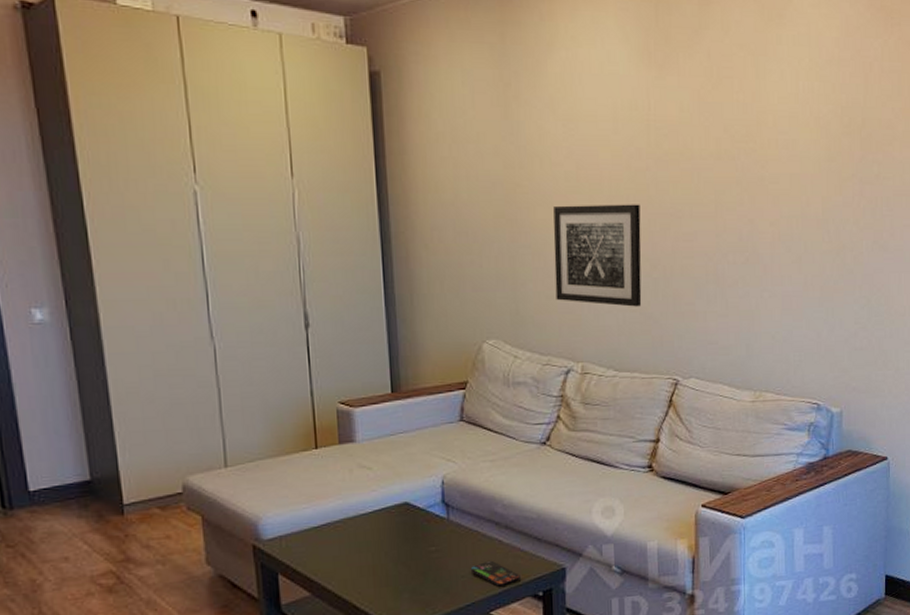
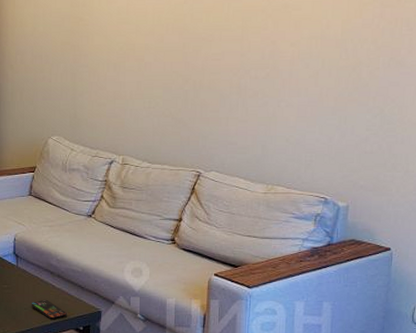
wall art: present [553,204,642,307] -> none [105,31,177,113]

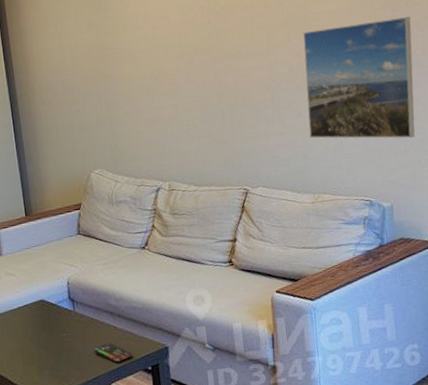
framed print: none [272,14,401,140] -> present [303,17,415,139]

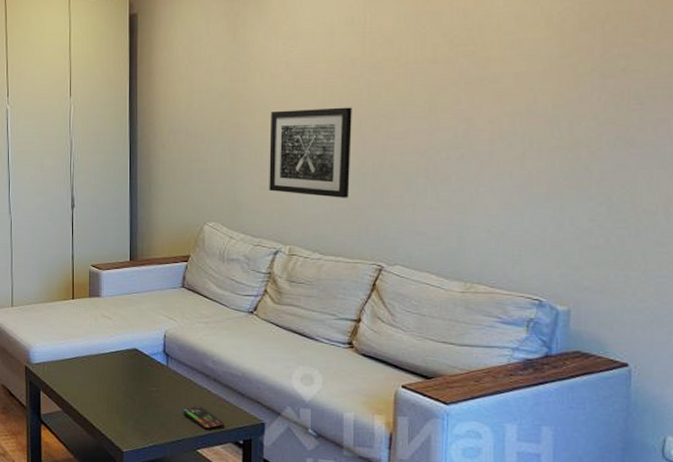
wall art: none [137,51,213,135] -> present [269,107,352,198]
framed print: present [303,17,415,139] -> none [469,86,627,232]

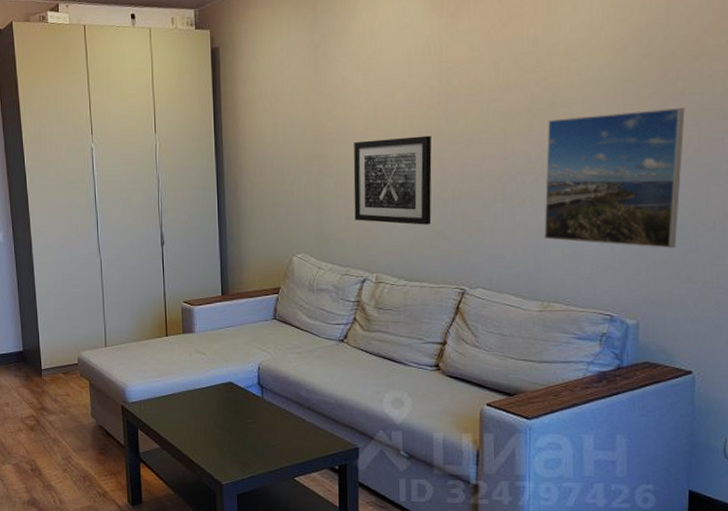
smartphone: present [182,406,224,430] -> none [279,435,320,458]
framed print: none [469,86,627,232] -> present [544,108,685,248]

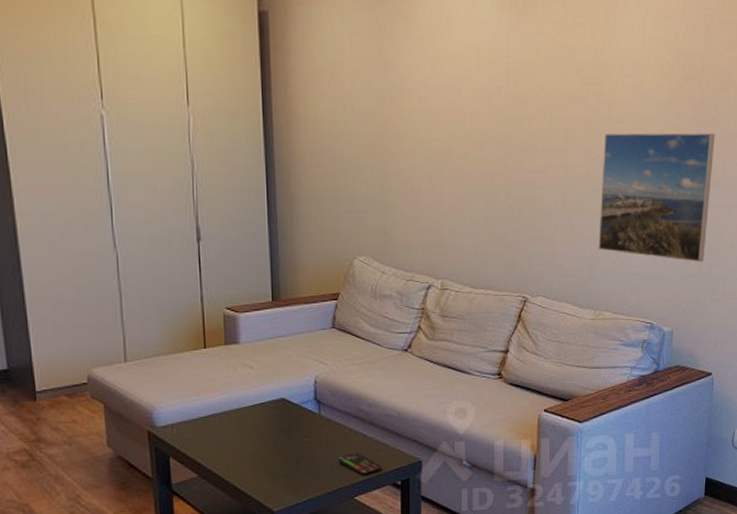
smartphone: none [279,435,320,458] -> present [338,451,382,475]
wall art: present [353,135,432,225] -> none [419,137,498,231]

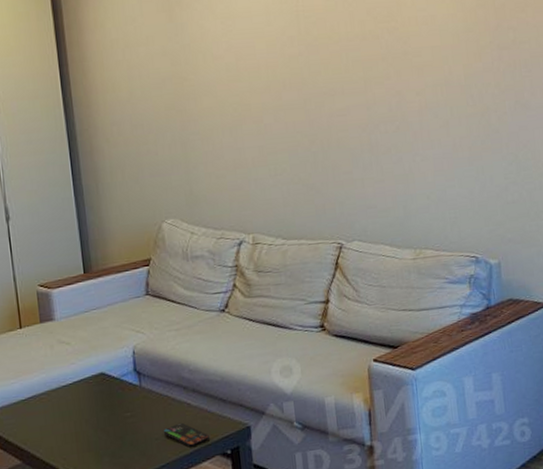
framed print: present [598,132,715,262] -> none [403,56,523,189]

